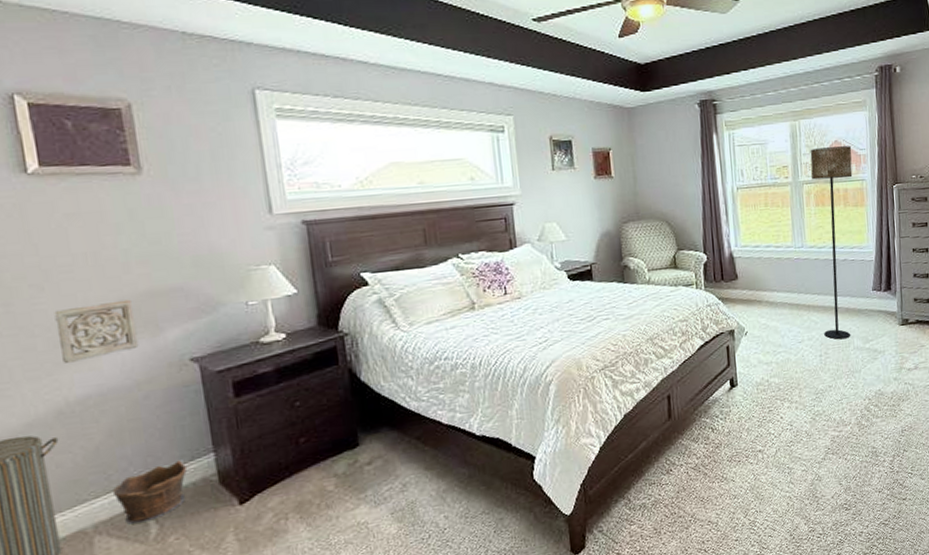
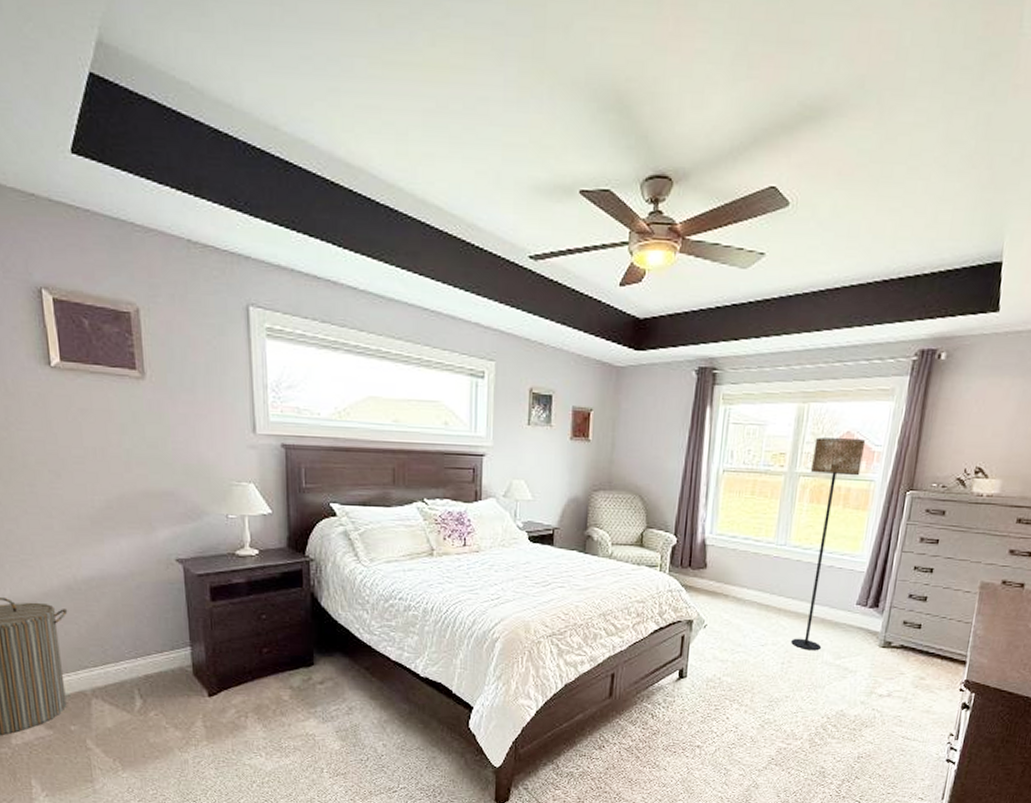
wall ornament: present [54,299,139,363] -> none [68,496,135,546]
clay pot: present [112,460,188,525] -> none [107,648,168,695]

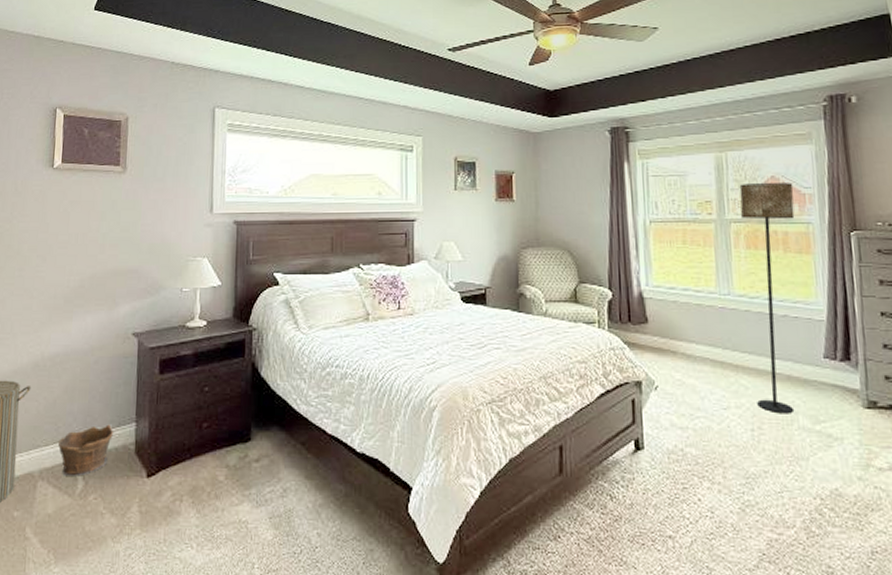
clay pot: none [107,648,168,695] -> present [57,424,114,476]

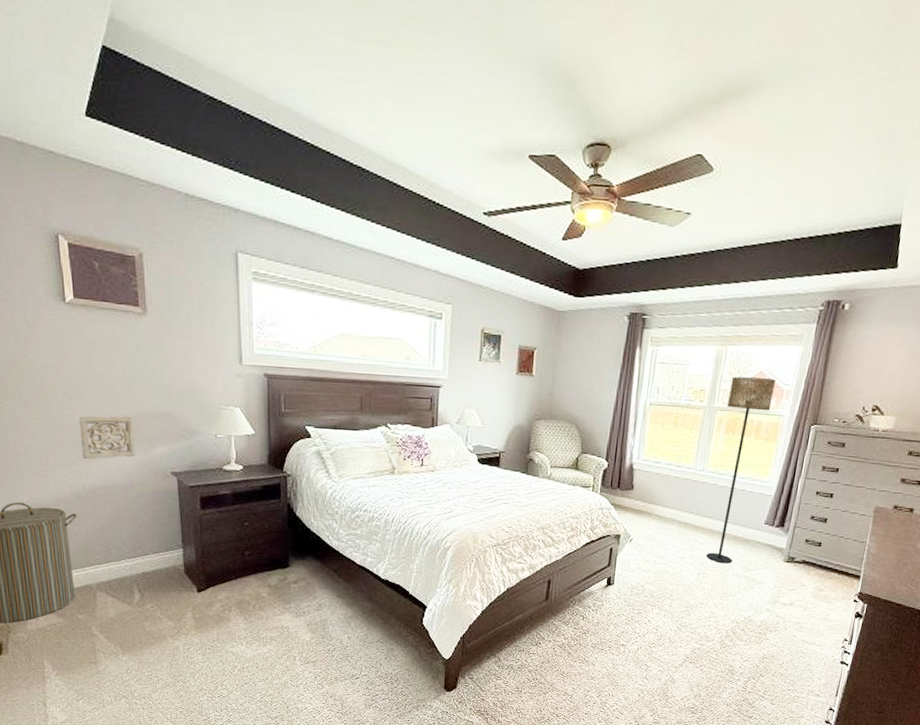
wall ornament: none [47,275,101,323] -> present [79,416,136,459]
clay pot: present [57,424,114,476] -> none [110,549,163,590]

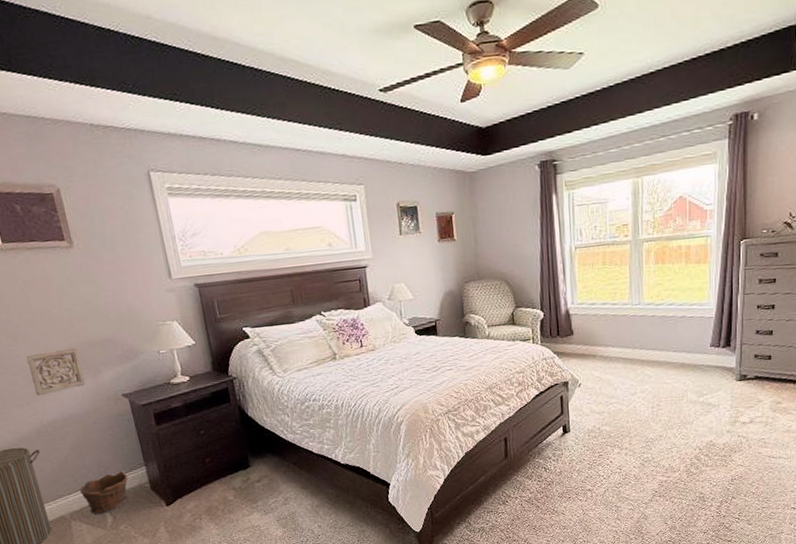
clay pot: none [110,549,163,590] -> present [79,470,129,515]
floor lamp: present [706,376,777,564] -> none [652,201,698,393]

